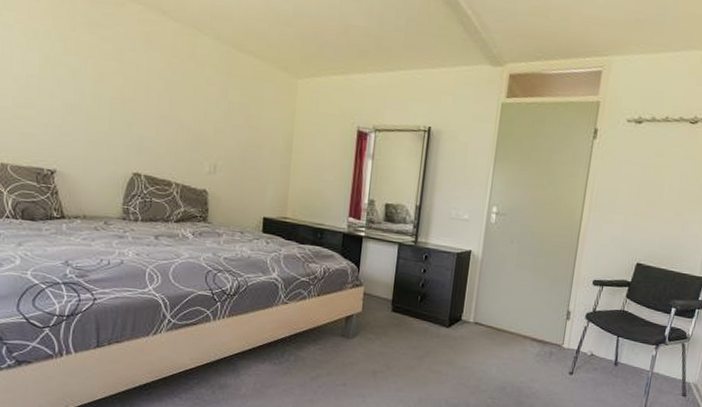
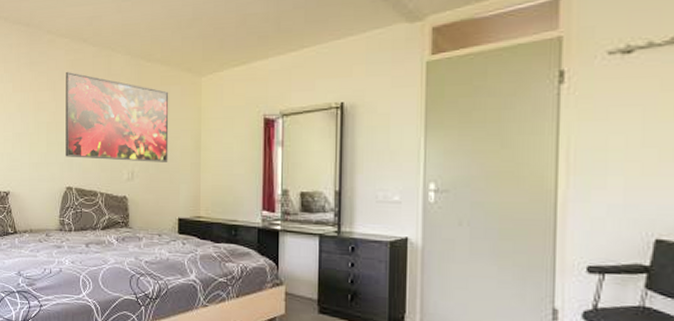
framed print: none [133,43,262,160] -> present [65,71,169,162]

